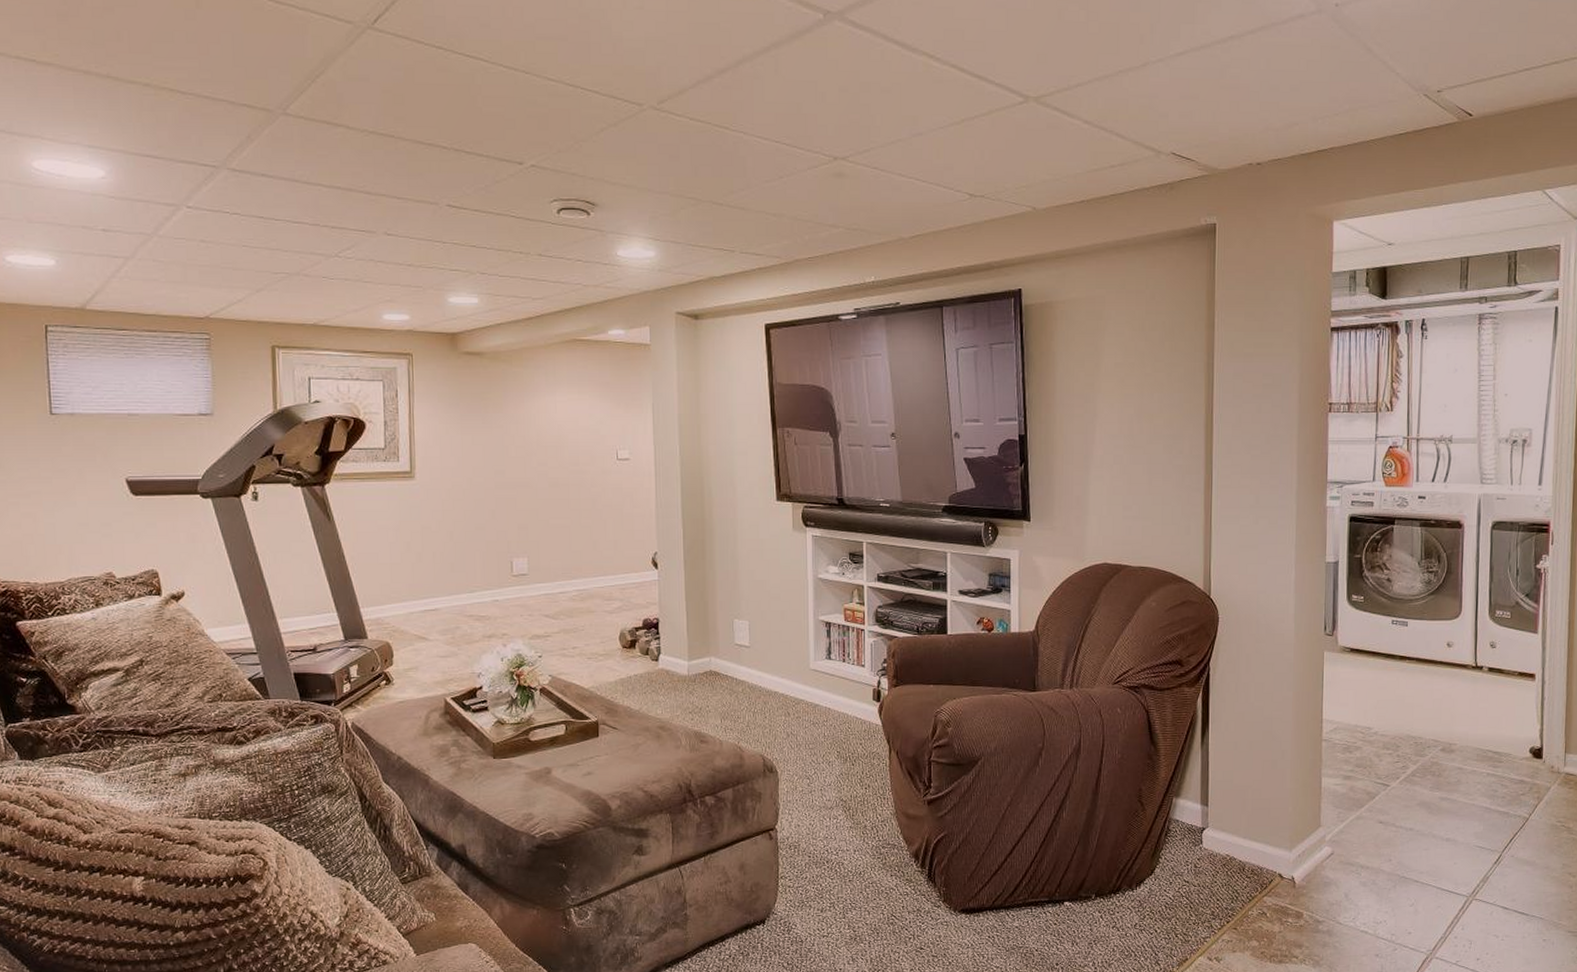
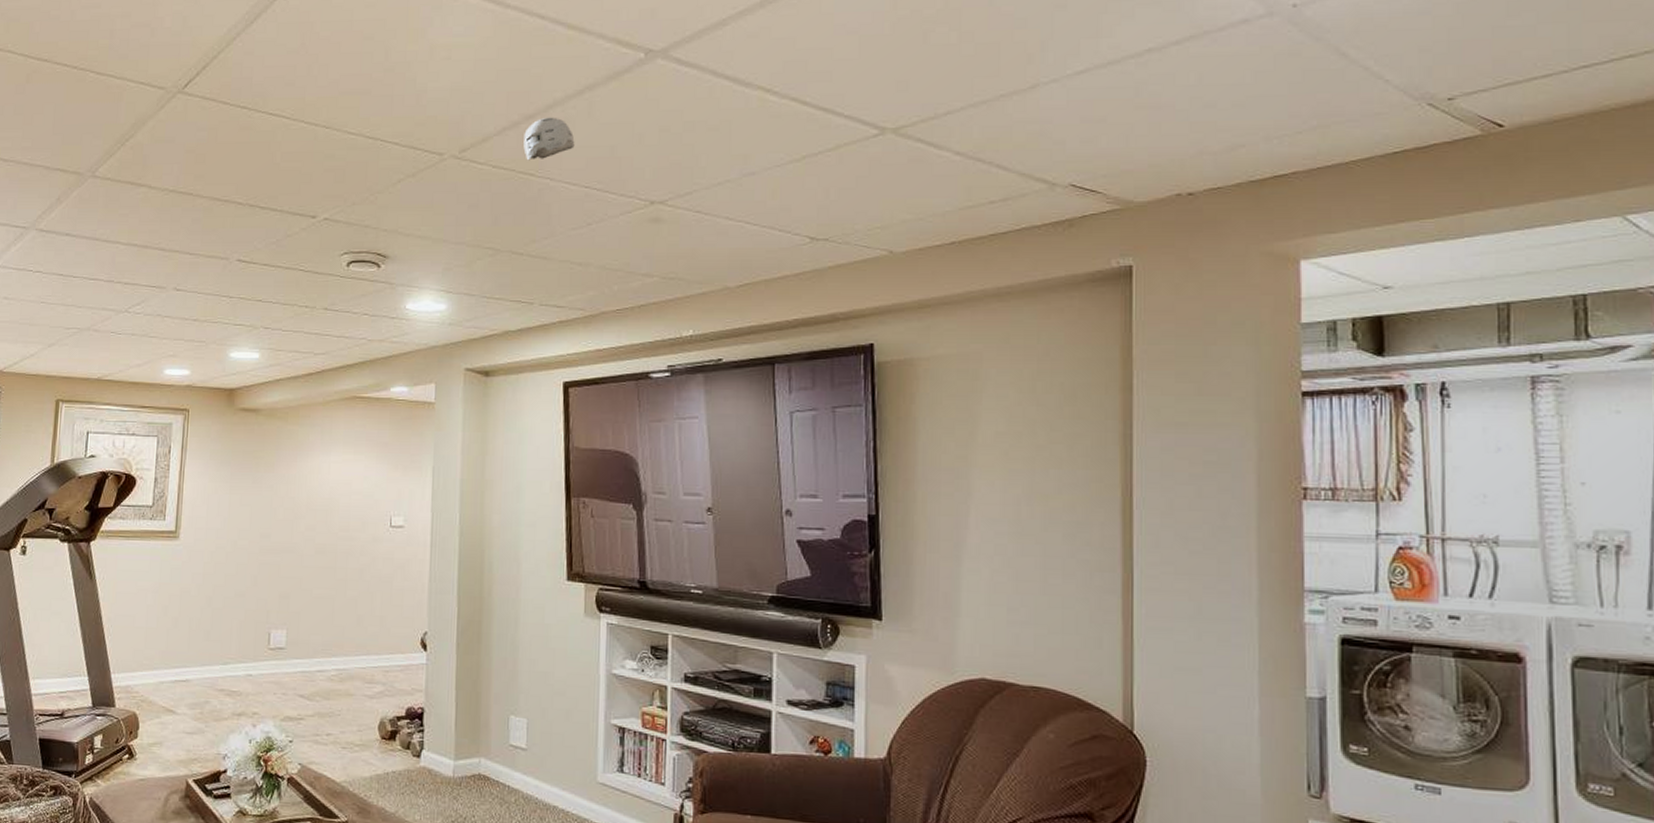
smoke detector: none [717,72,764,114] -> present [523,117,575,161]

